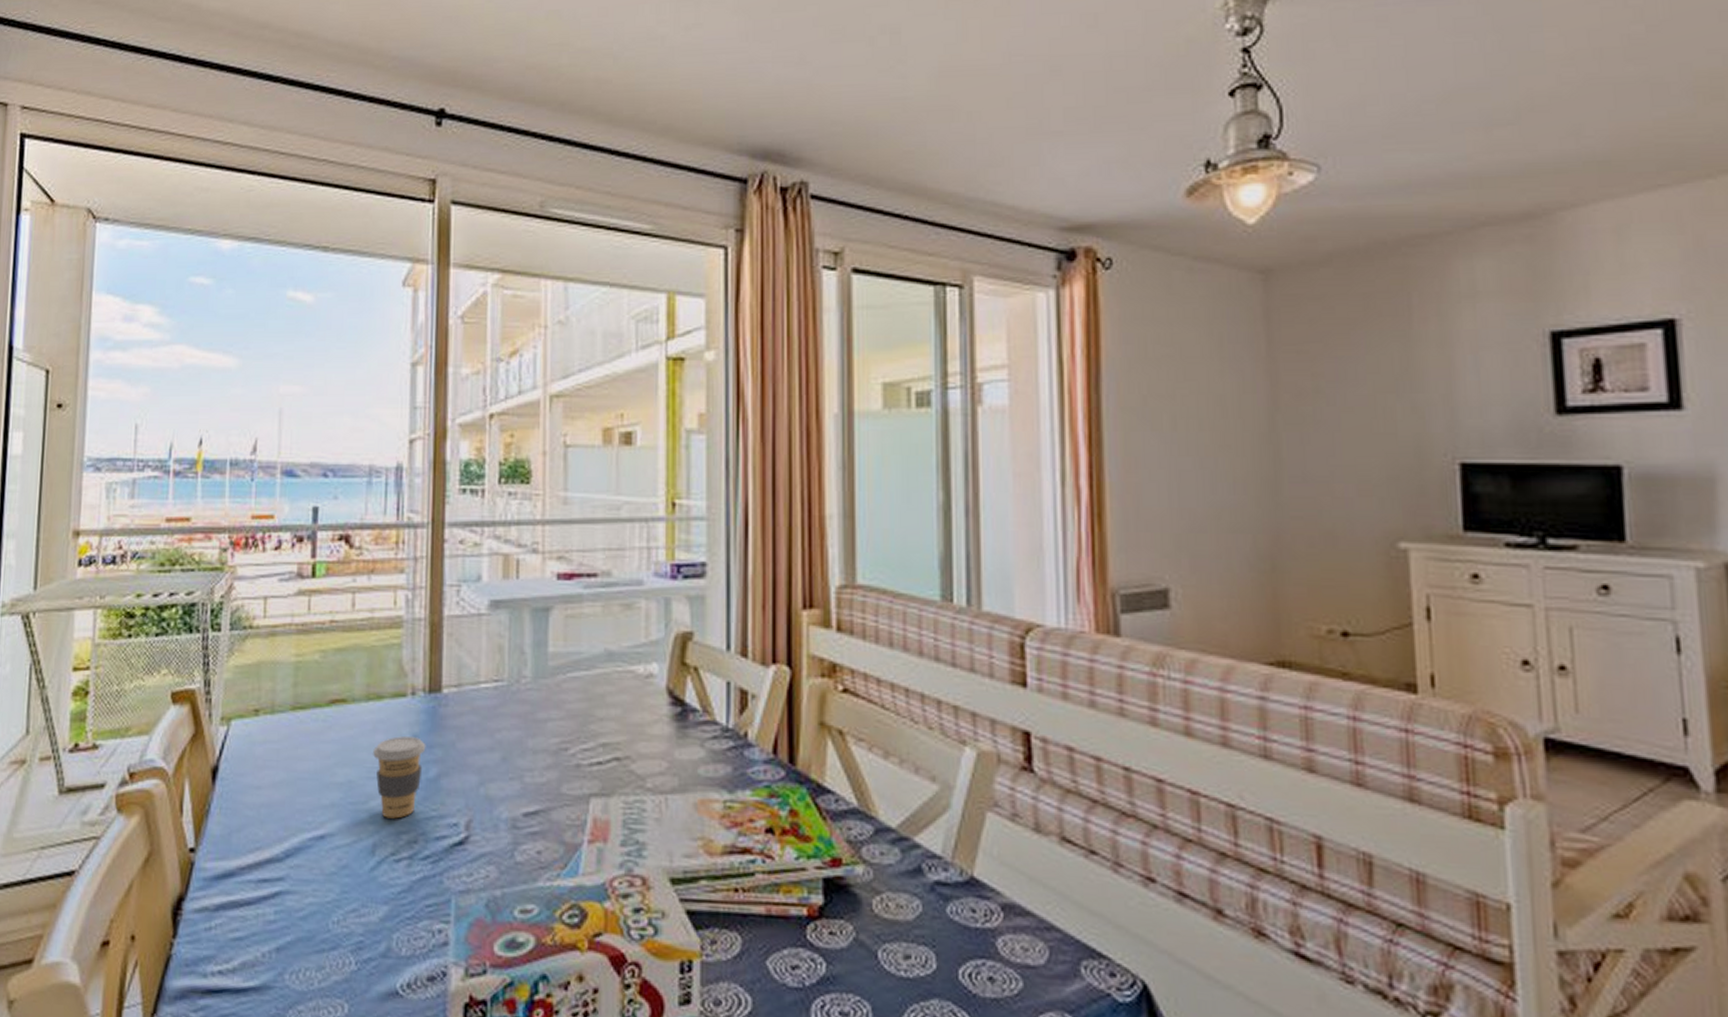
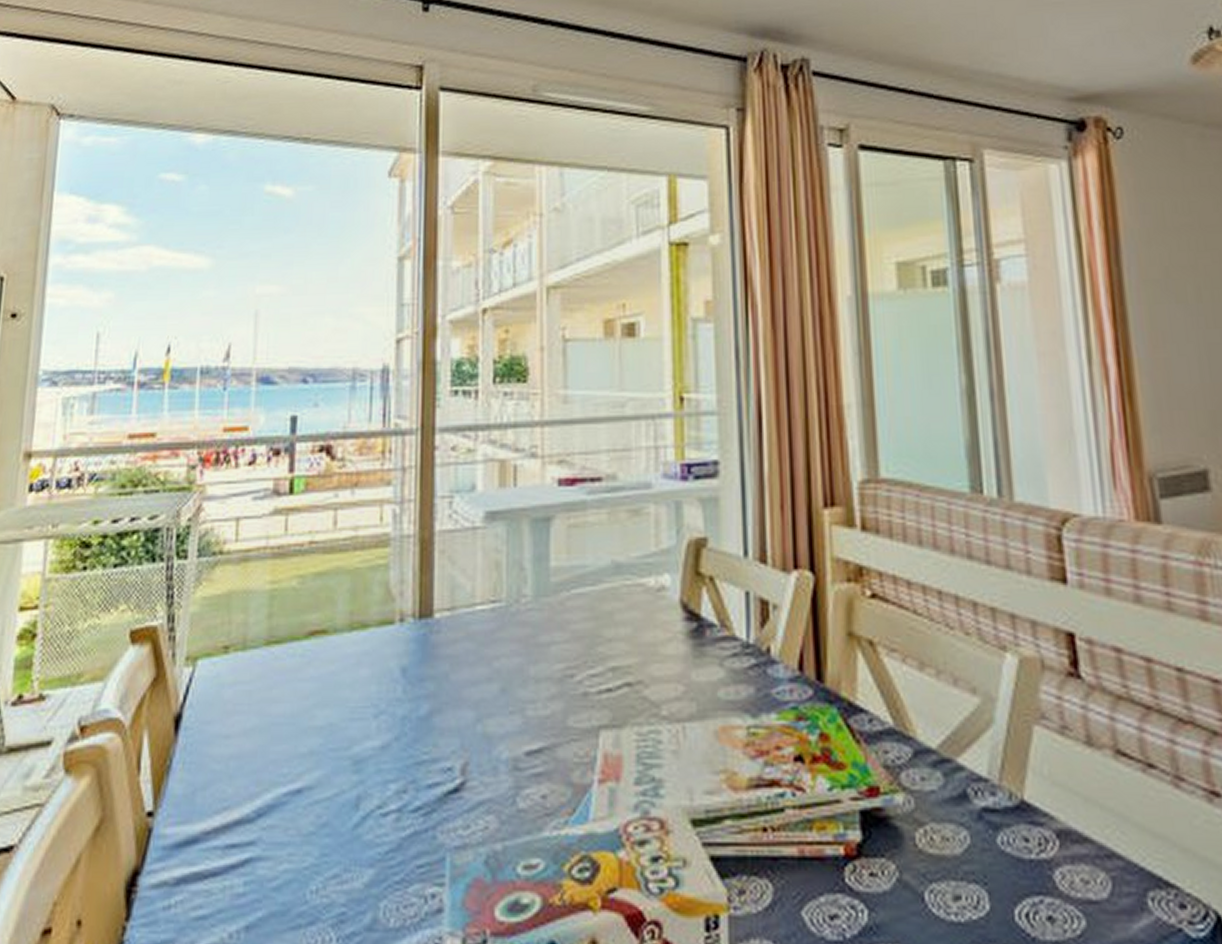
coffee cup: present [373,736,426,819] -> none [357,670,416,765]

